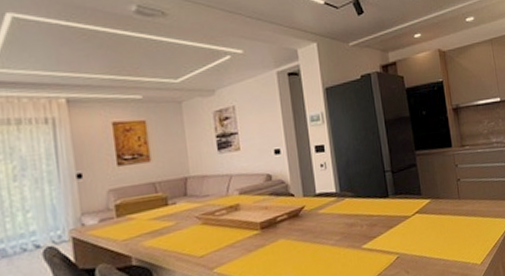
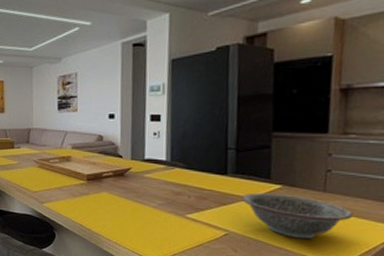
decorative bowl: none [403,206,480,247] -> present [241,192,353,240]

